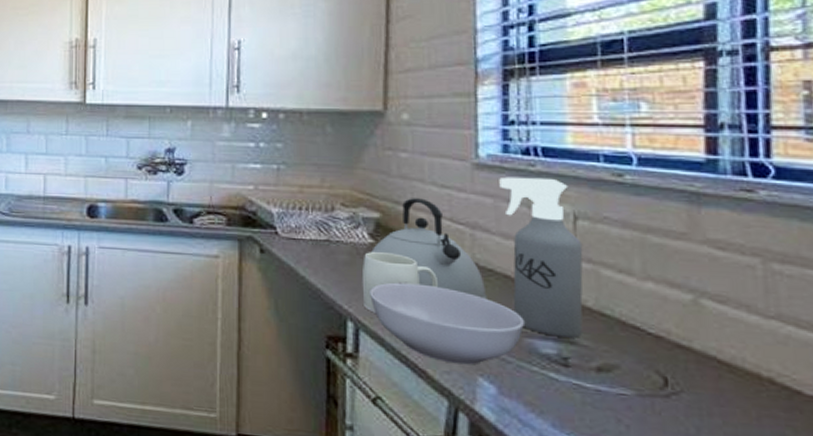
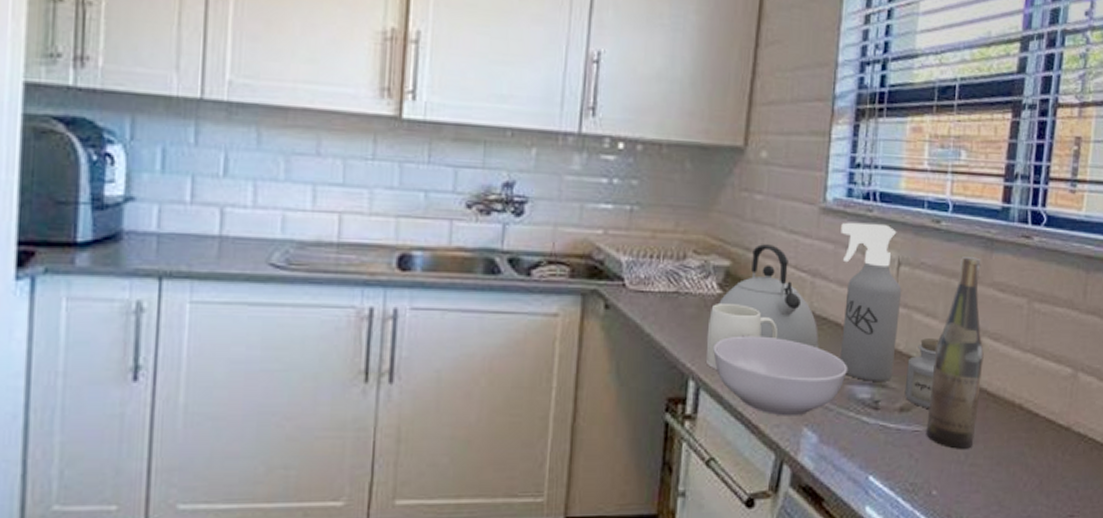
jar: none [600,296,640,373] -> present [904,338,939,410]
wine bottle: none [635,211,707,422] -> present [926,257,984,449]

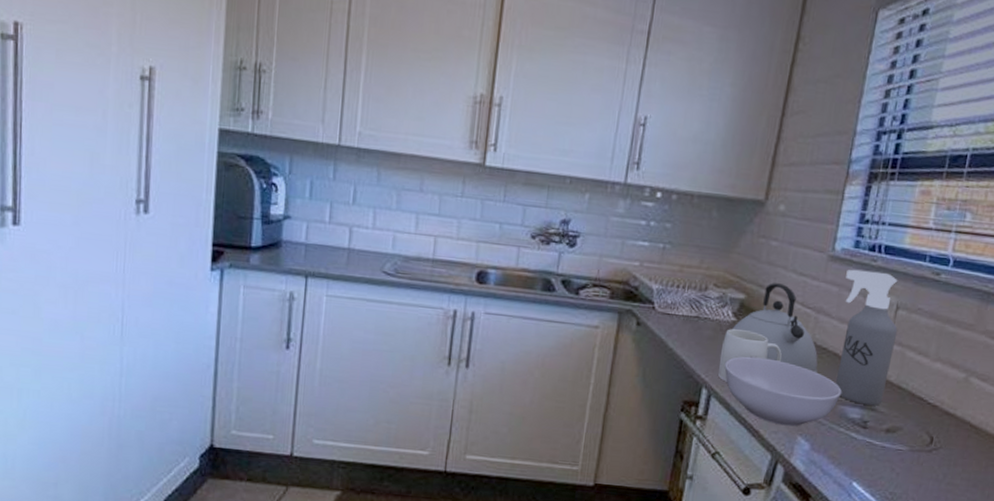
jar: present [904,338,939,410] -> none [891,373,929,433]
wine bottle: present [926,257,984,449] -> none [908,306,976,470]

